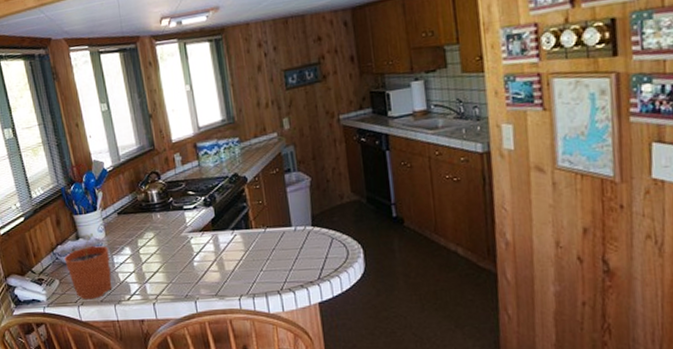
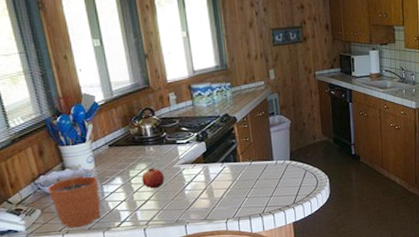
fruit: none [149,237,172,260] -> present [141,168,165,189]

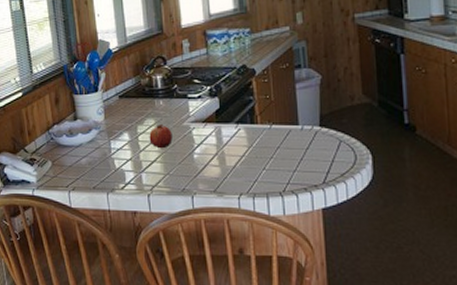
plant pot: present [47,164,101,229] -> none [59,115,107,185]

